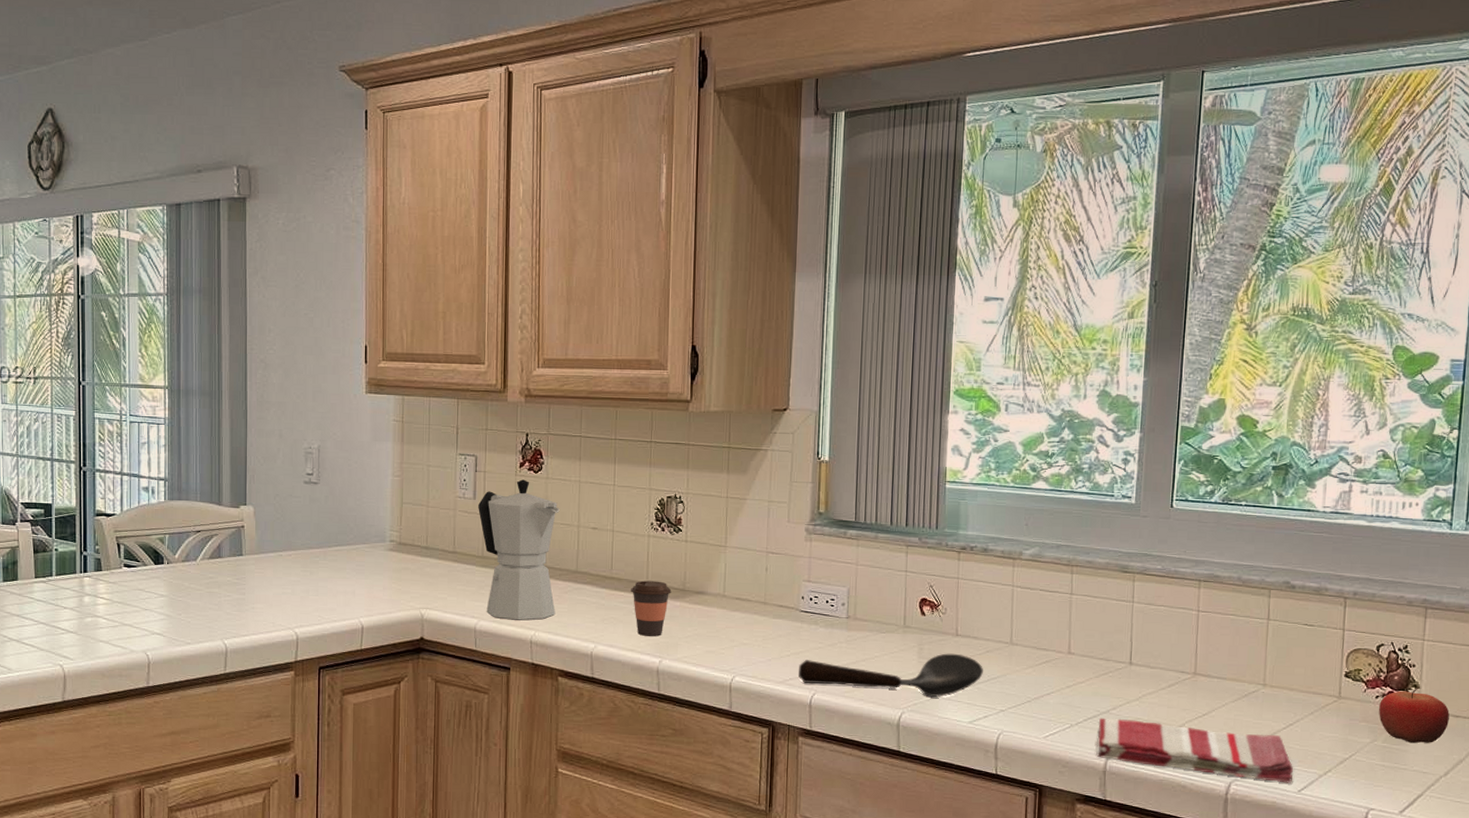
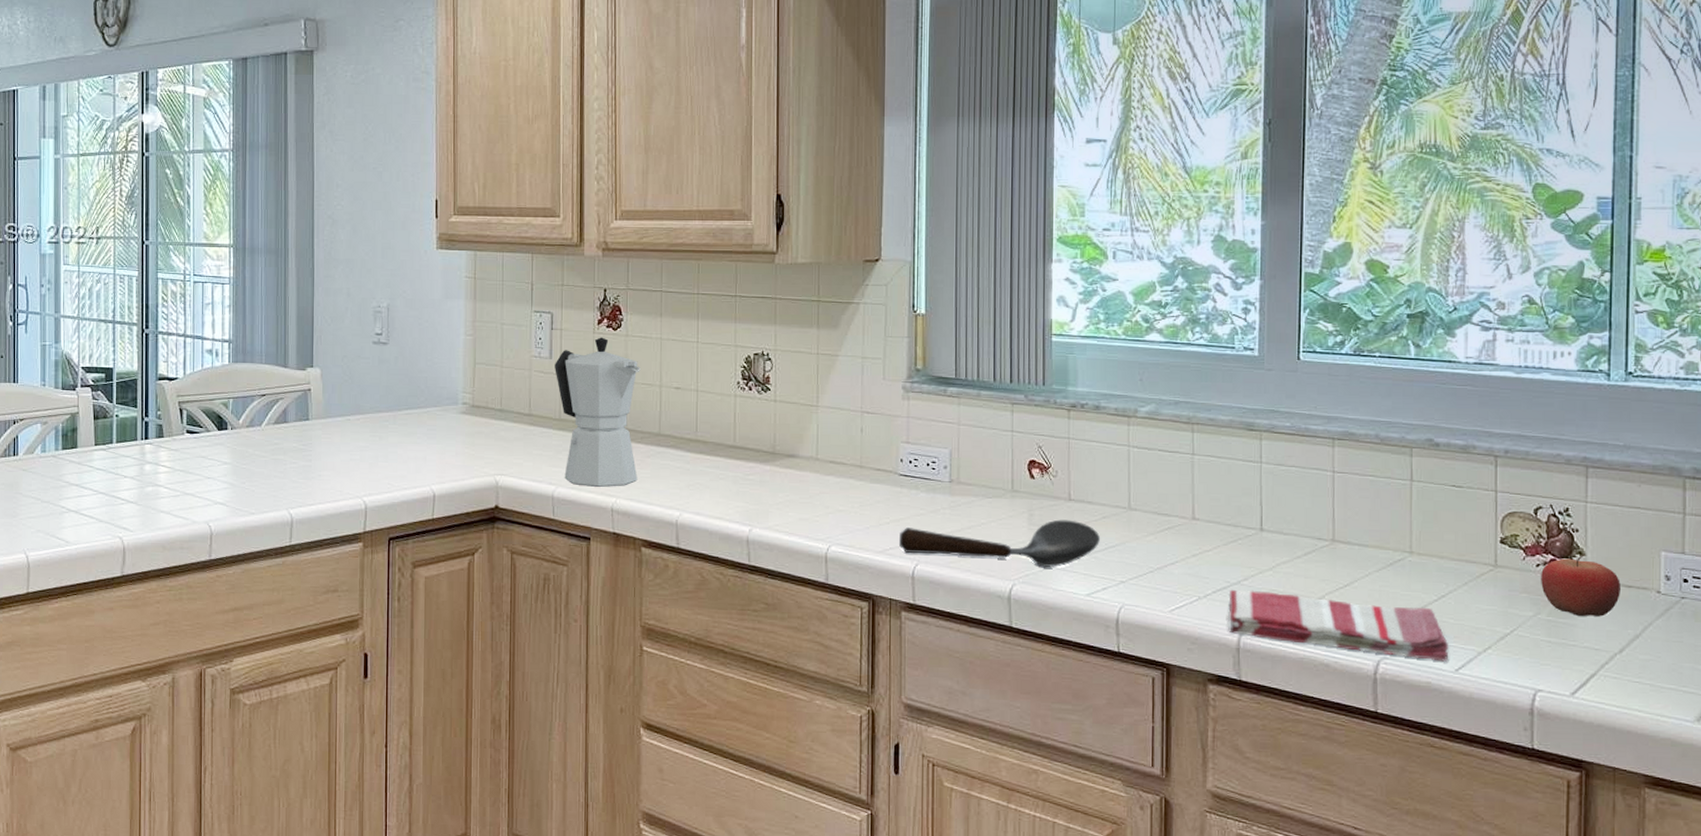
coffee cup: present [631,580,672,637] -> none [717,443,761,504]

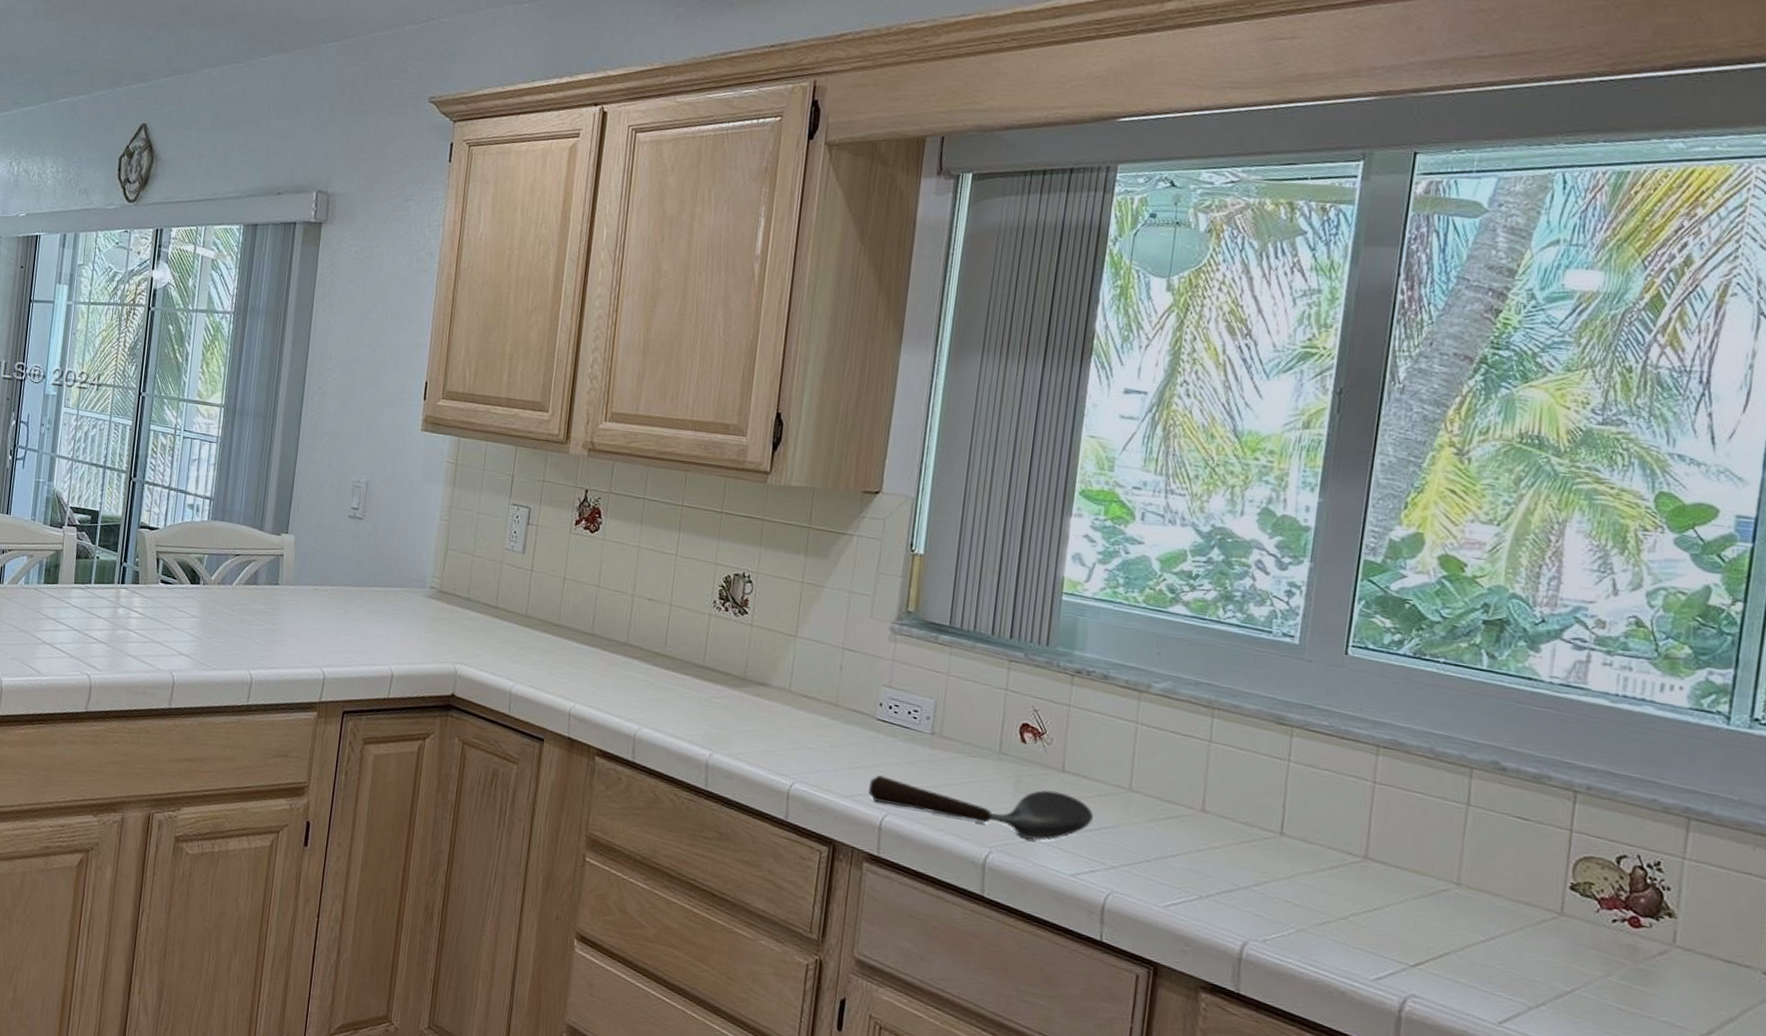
moka pot: present [555,337,640,487] -> none [524,538,614,692]
dish towel: present [1228,589,1449,662] -> none [1230,893,1494,1012]
fruit: present [1541,554,1620,617] -> none [1616,916,1718,991]

